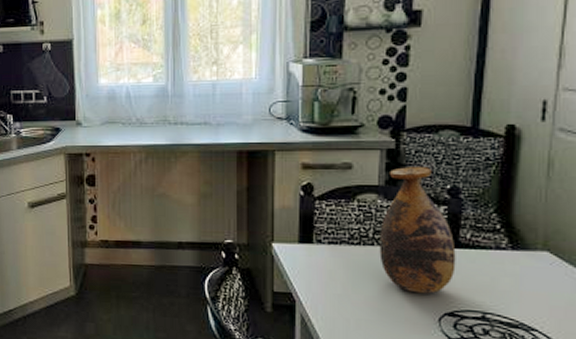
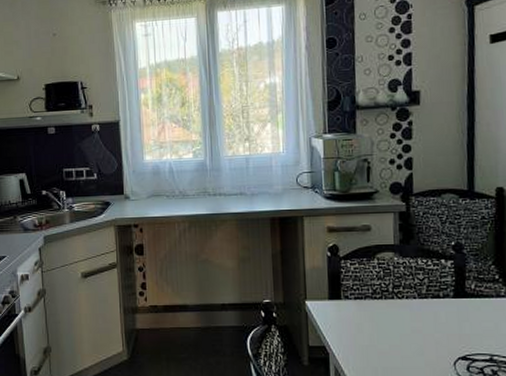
vase: present [379,166,456,294] -> none [398,225,465,341]

